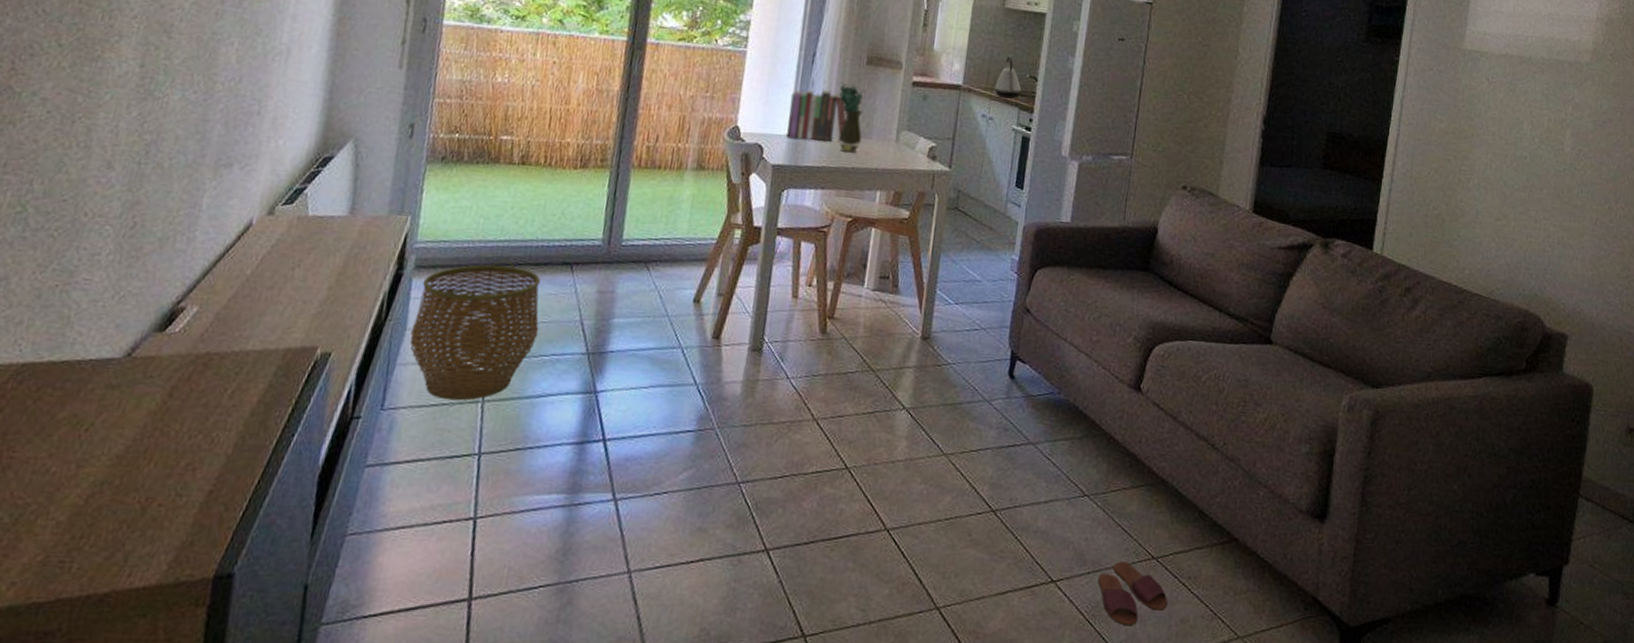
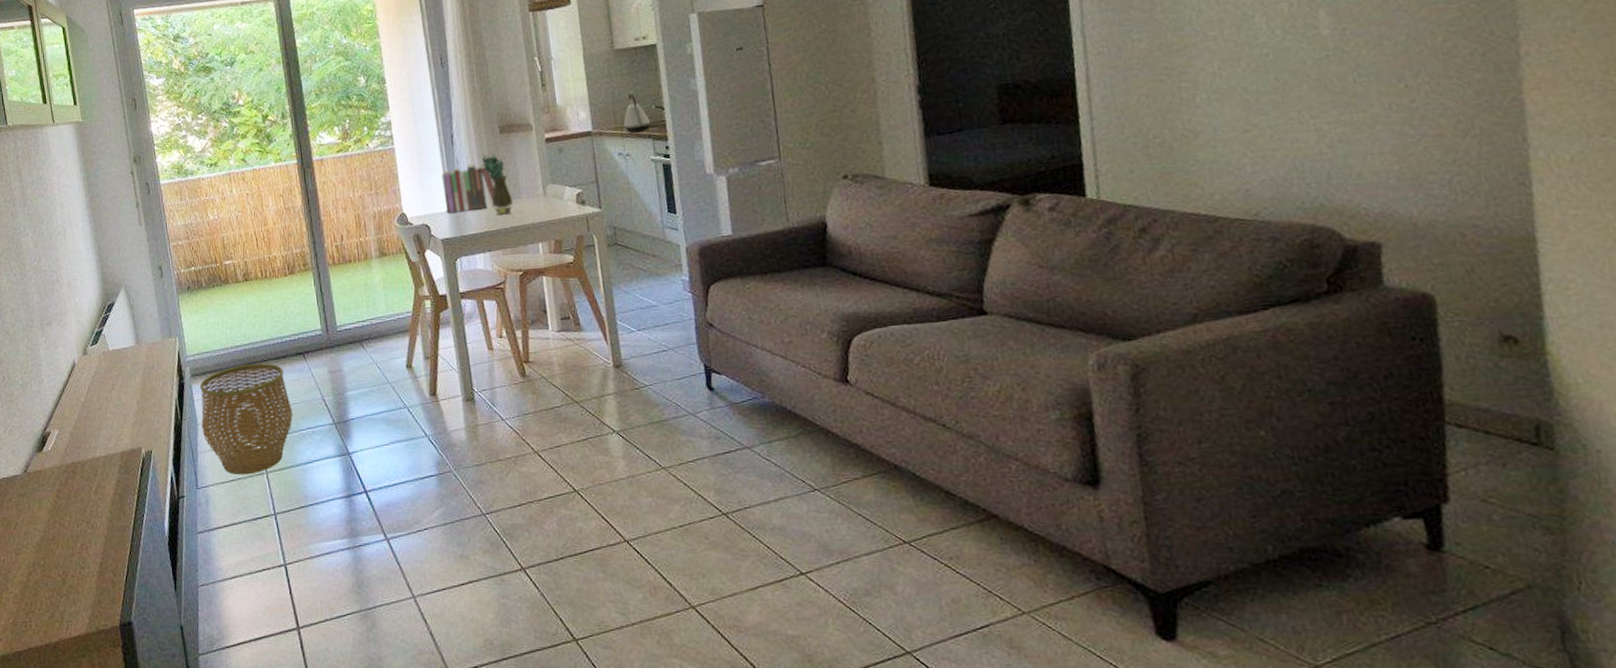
slippers: present [1098,561,1168,626] -> none [849,549,933,610]

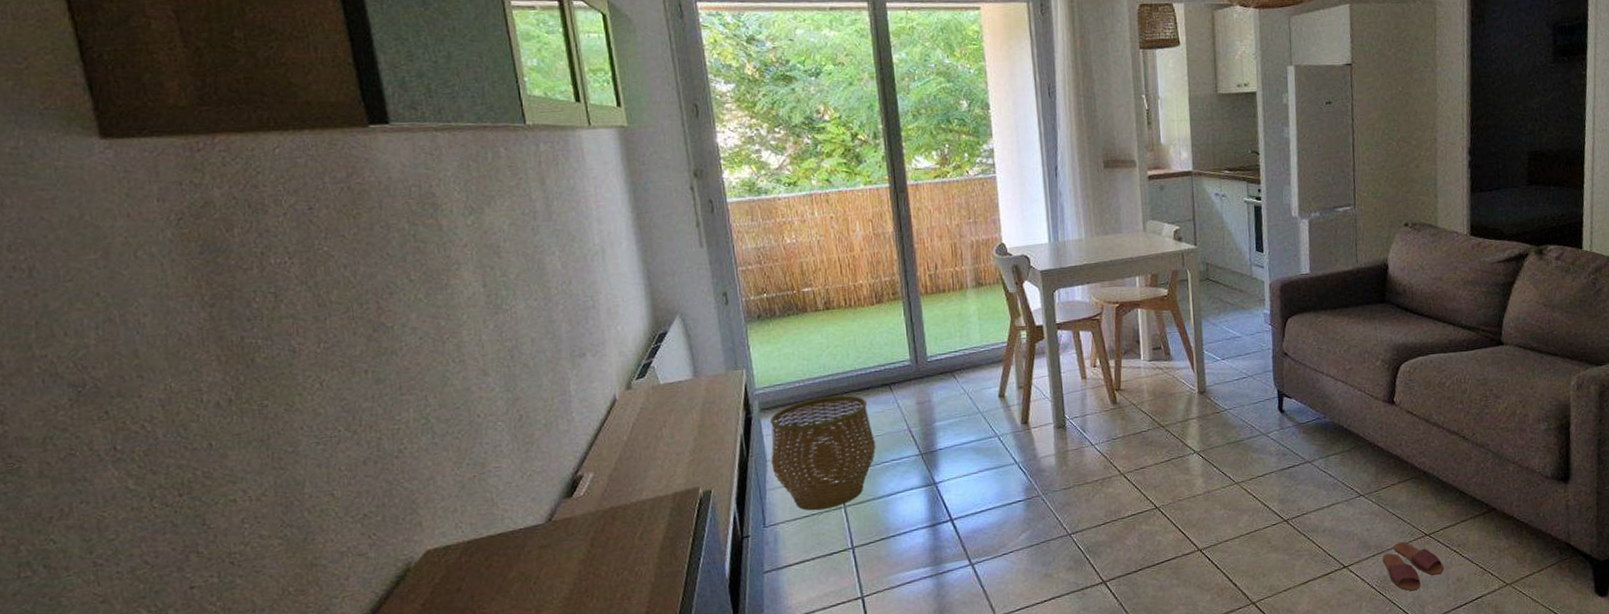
books: present [441,163,495,214] -> none [1043,196,1096,246]
vase: present [481,154,514,215] -> none [1084,188,1114,249]
kettle: present [623,92,651,133] -> none [1222,136,1246,175]
slippers: none [849,549,933,610] -> present [1382,542,1444,591]

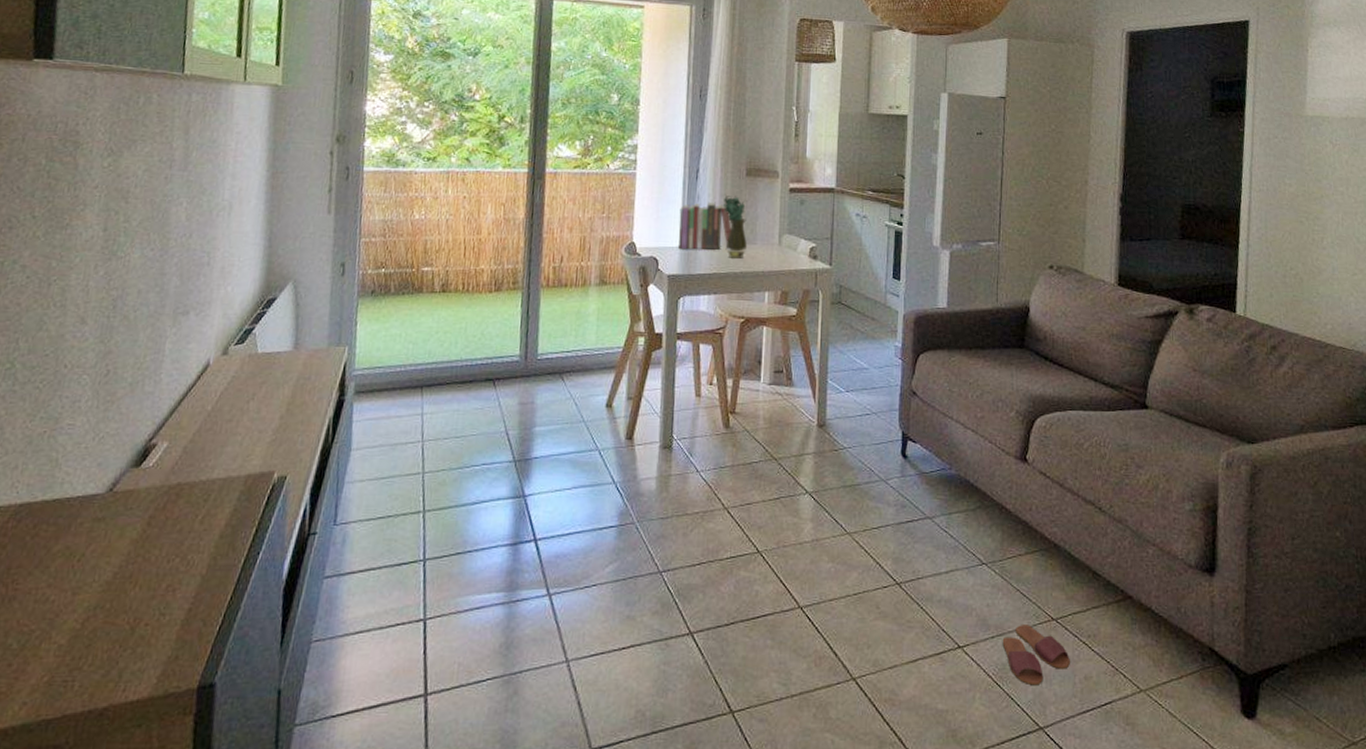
basket: present [769,391,877,511] -> none [355,381,469,512]
books: none [1043,196,1096,246] -> present [677,201,732,250]
vase: none [1084,188,1114,249] -> present [722,194,748,259]

